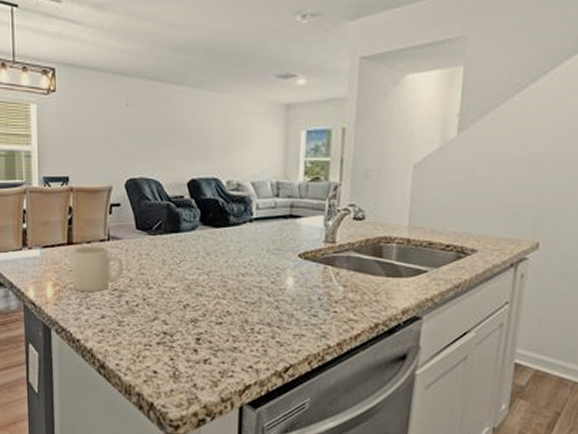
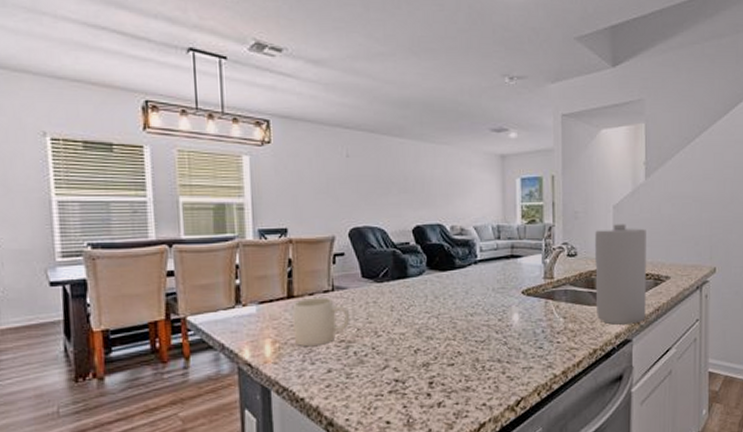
paper towel holder: none [382,186,452,300] -> present [595,224,646,325]

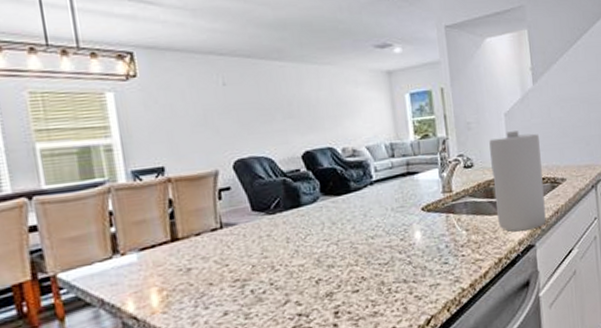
mug: present [291,298,350,347] -> none [178,236,243,292]

